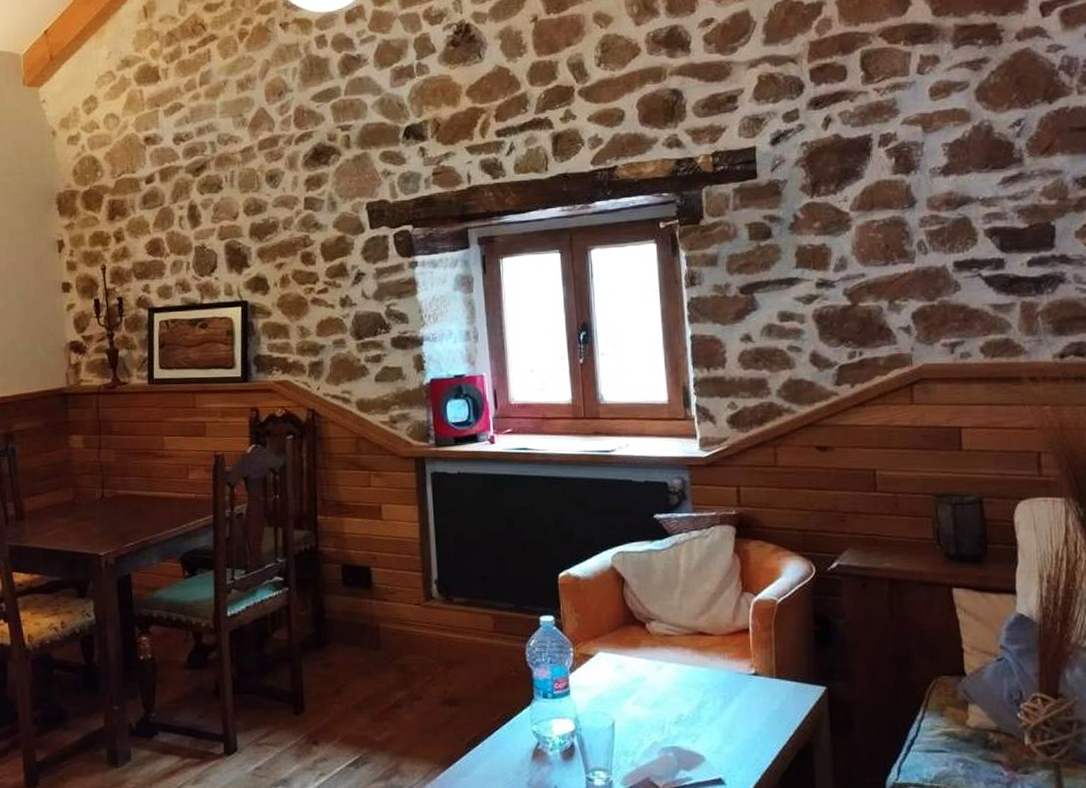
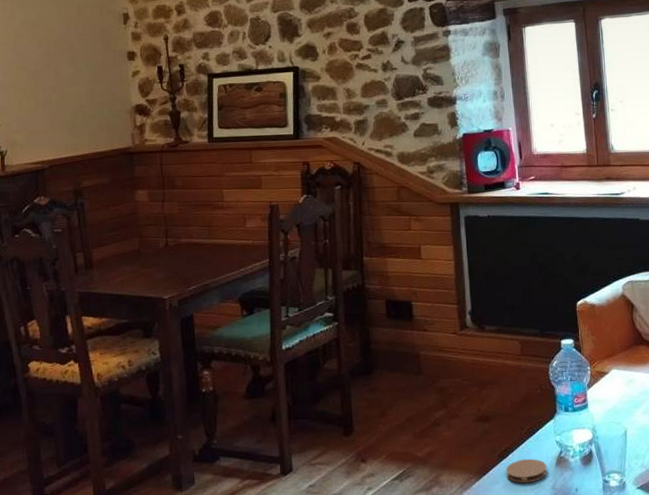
coaster: none [475,749,523,777] -> present [506,458,548,484]

